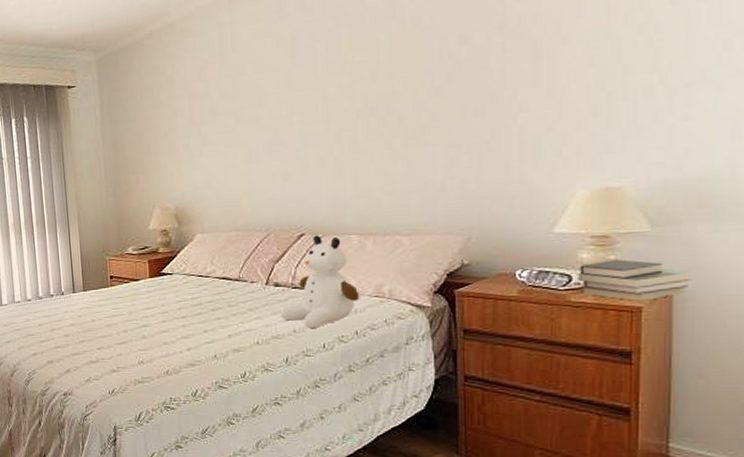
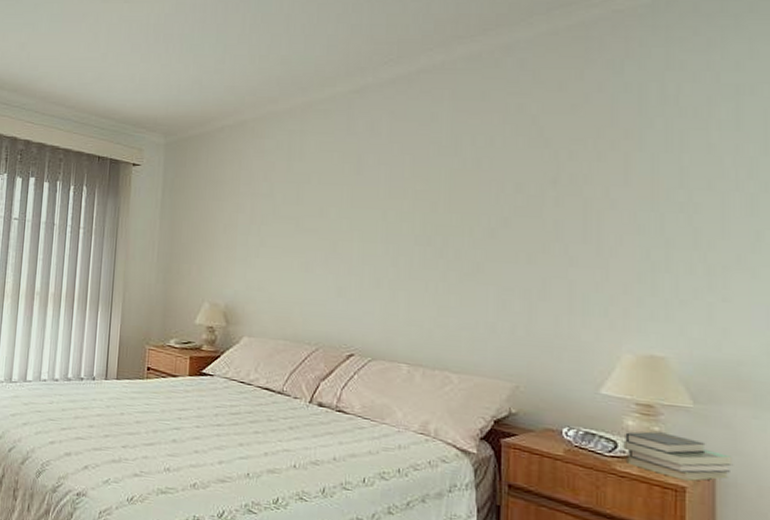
stuffed animal: present [279,235,361,329] -> none [321,358,406,460]

